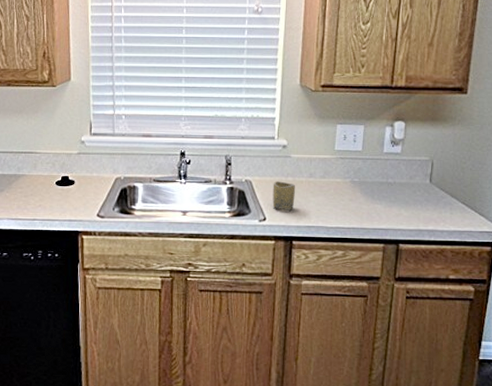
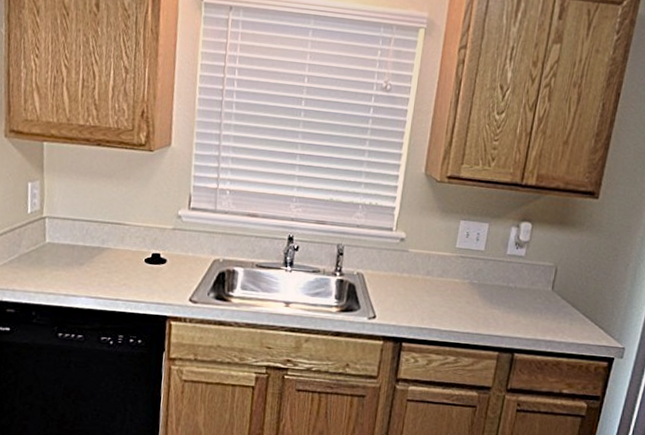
cup: present [272,181,295,211] -> none [384,276,410,310]

